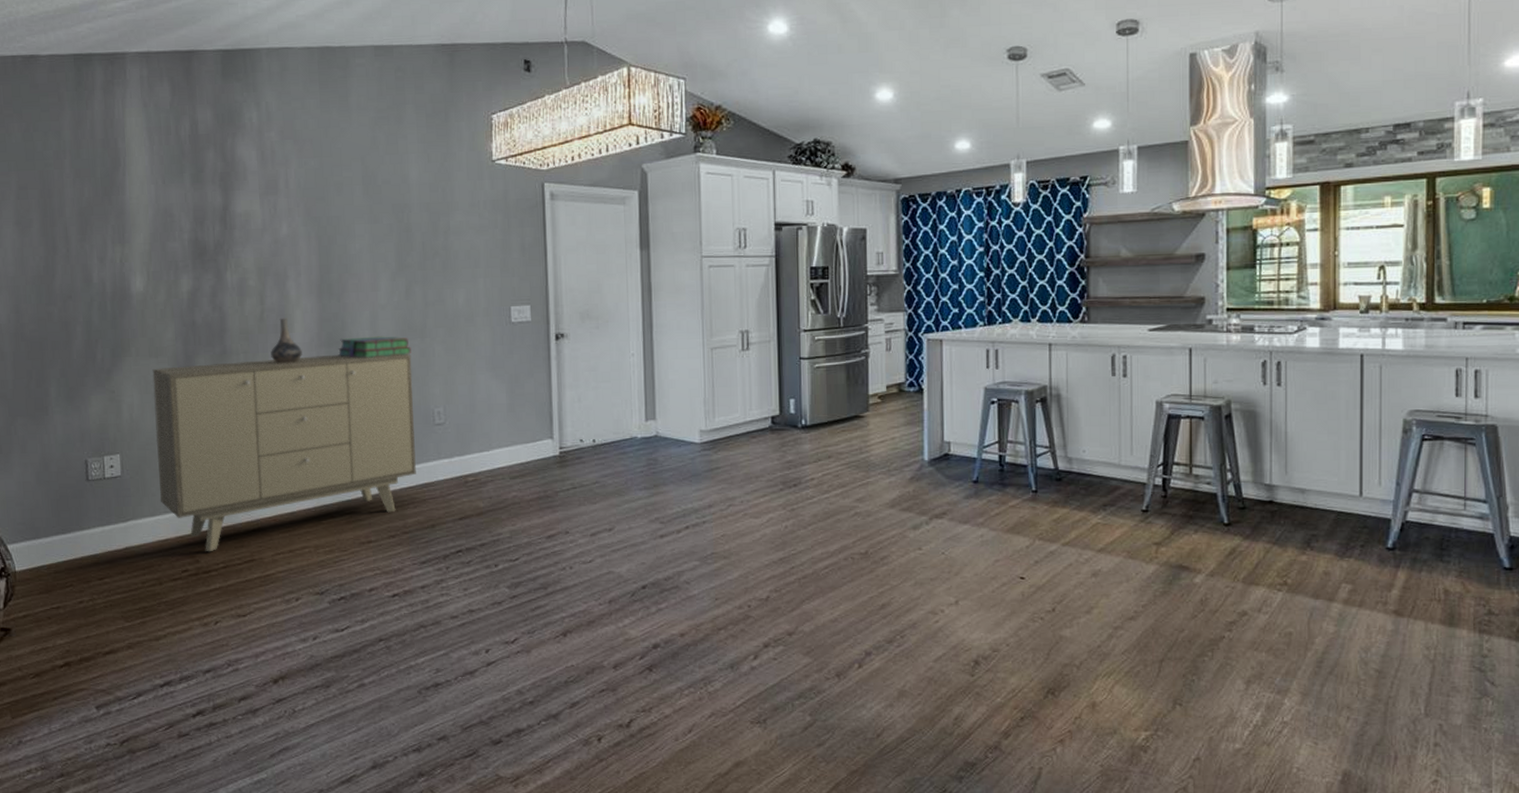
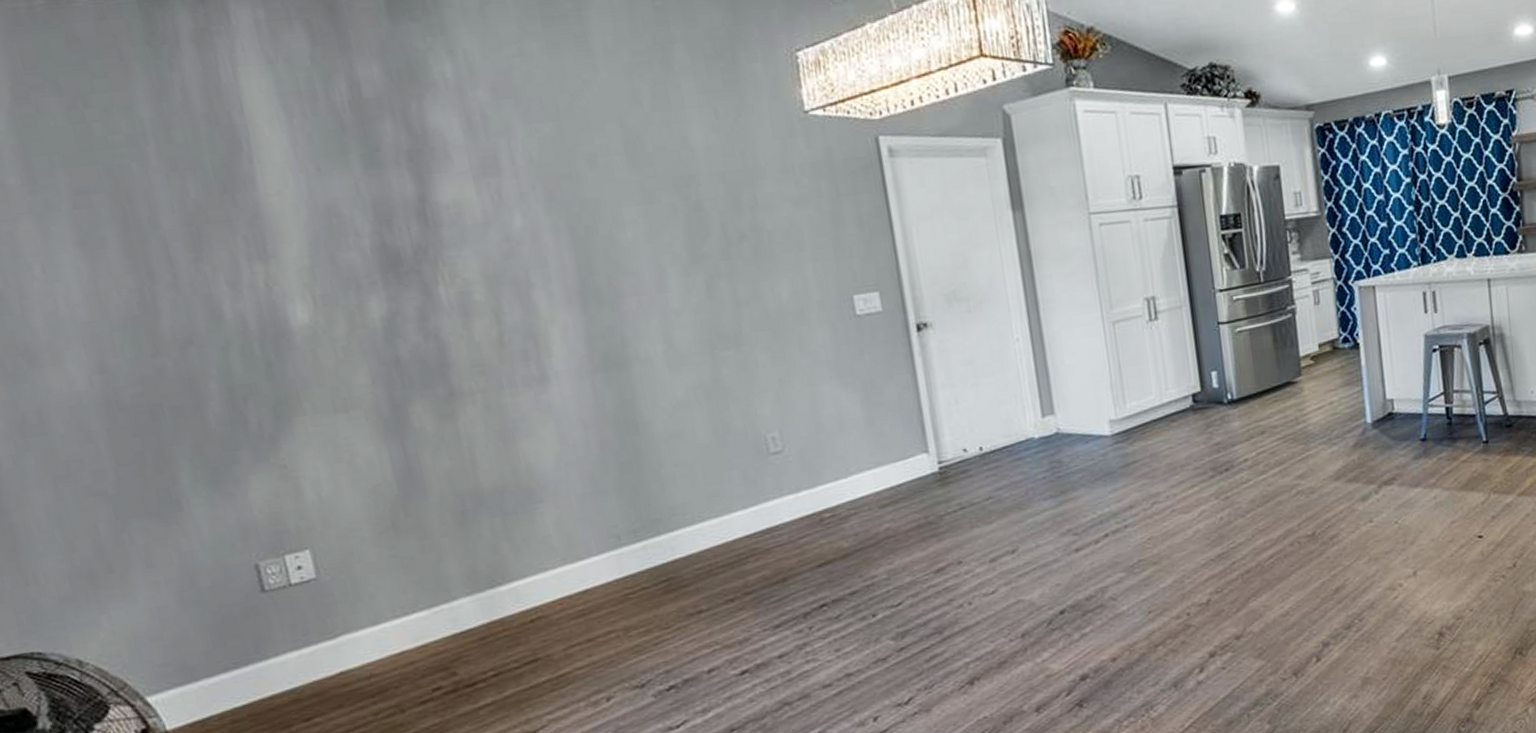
sideboard: present [152,353,416,552] -> none [342,369,753,659]
decorative vase: present [271,318,302,363] -> none [521,339,569,401]
stack of books: present [338,336,411,358] -> none [620,348,725,382]

